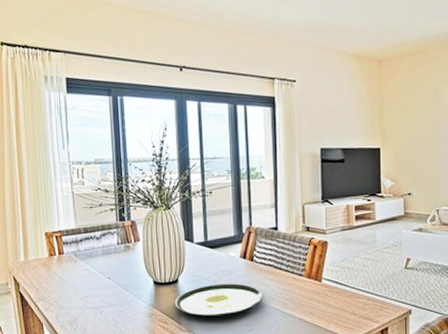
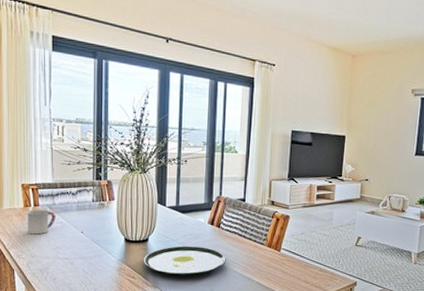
cup: none [52,258,81,285] -> present [27,210,55,235]

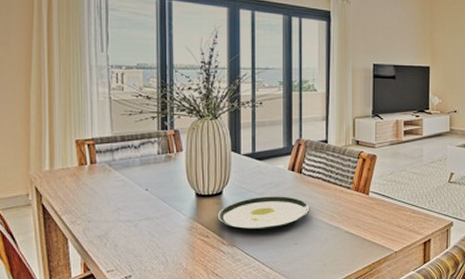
cup: present [27,210,55,235] -> none [83,168,116,196]

